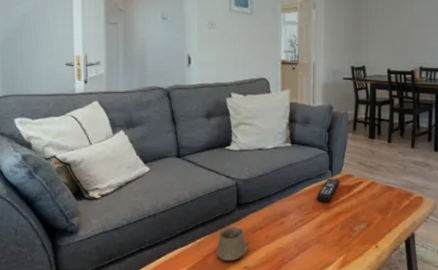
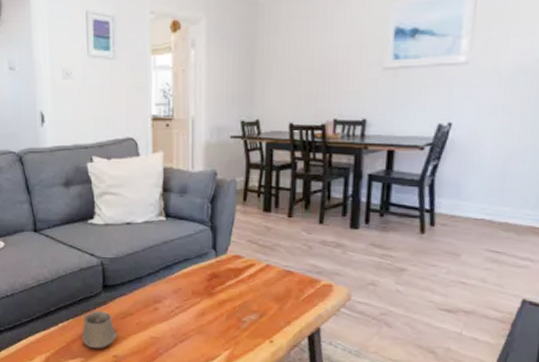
remote control: present [316,178,340,202] -> none [197,259,226,288]

